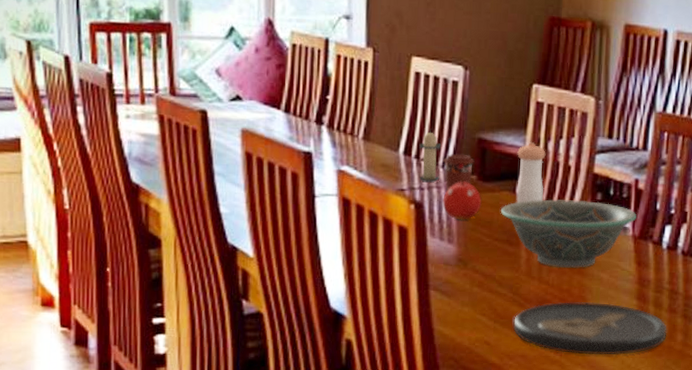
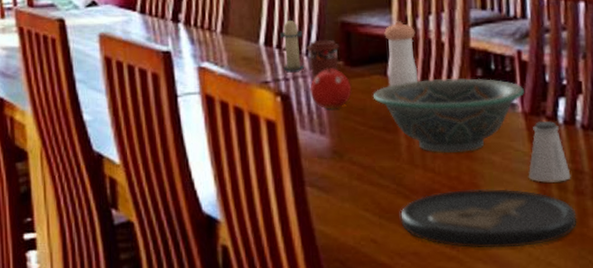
saltshaker: none [630,244,667,300] -> present [528,120,571,183]

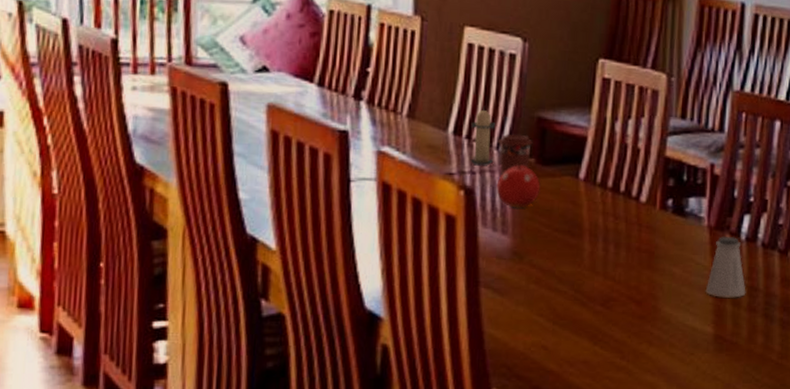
decorative bowl: present [373,78,524,154] -> none [561,185,712,263]
pepper shaker: present [384,21,418,87] -> none [579,122,613,190]
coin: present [400,189,578,249] -> none [574,300,747,361]

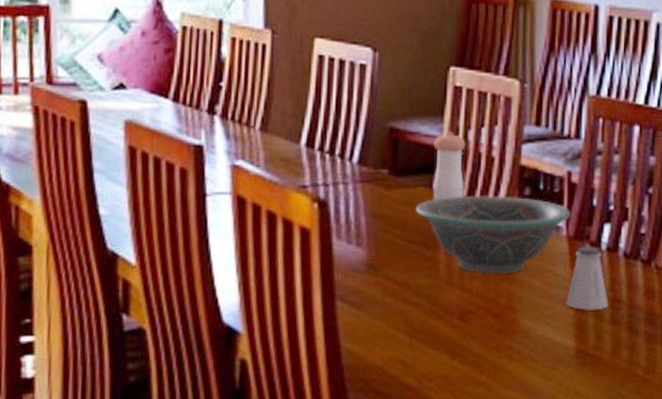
candle: present [470,105,495,165] -> none [323,117,347,177]
apple: present [496,160,541,208] -> none [350,172,394,220]
coffee cup: present [498,134,533,175] -> none [350,146,386,186]
decorative bowl: none [561,185,712,263] -> present [415,195,570,274]
pepper shaker: none [579,122,613,190] -> present [433,131,466,201]

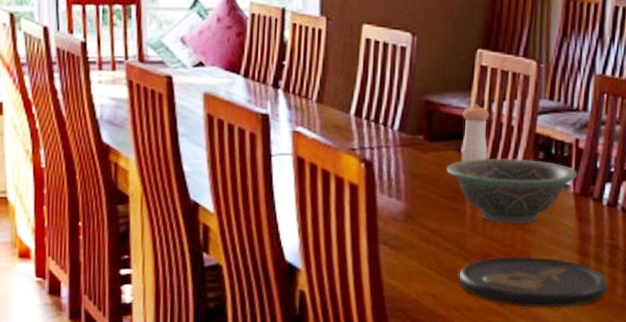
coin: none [432,313,610,376] -> present [459,256,608,308]
saltshaker: present [566,246,609,310] -> none [571,201,608,255]

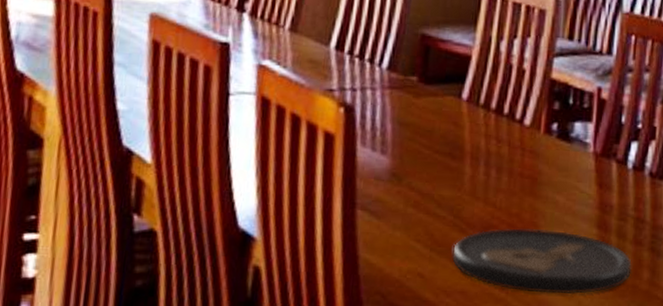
decorative bowl: present [446,158,577,224] -> none [443,107,599,189]
pepper shaker: present [461,104,490,162] -> none [461,41,498,111]

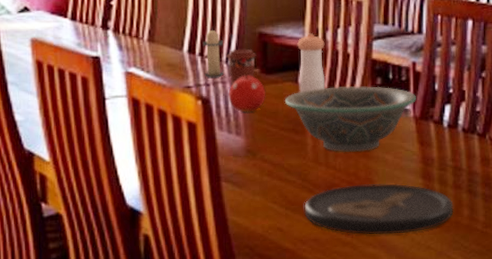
candle: none [351,21,378,82] -> present [202,26,223,78]
apple: none [377,78,422,128] -> present [228,71,266,113]
coffee cup: none [380,51,416,93] -> present [226,49,257,85]
decorative bowl: none [443,107,599,189] -> present [284,86,416,153]
pepper shaker: none [461,41,498,111] -> present [297,33,325,93]

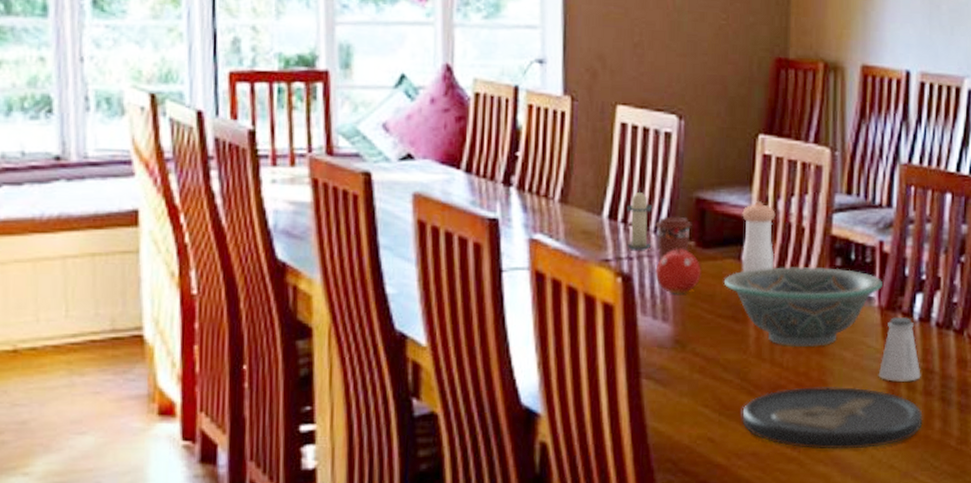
saltshaker: none [415,124,451,178] -> present [878,316,921,382]

